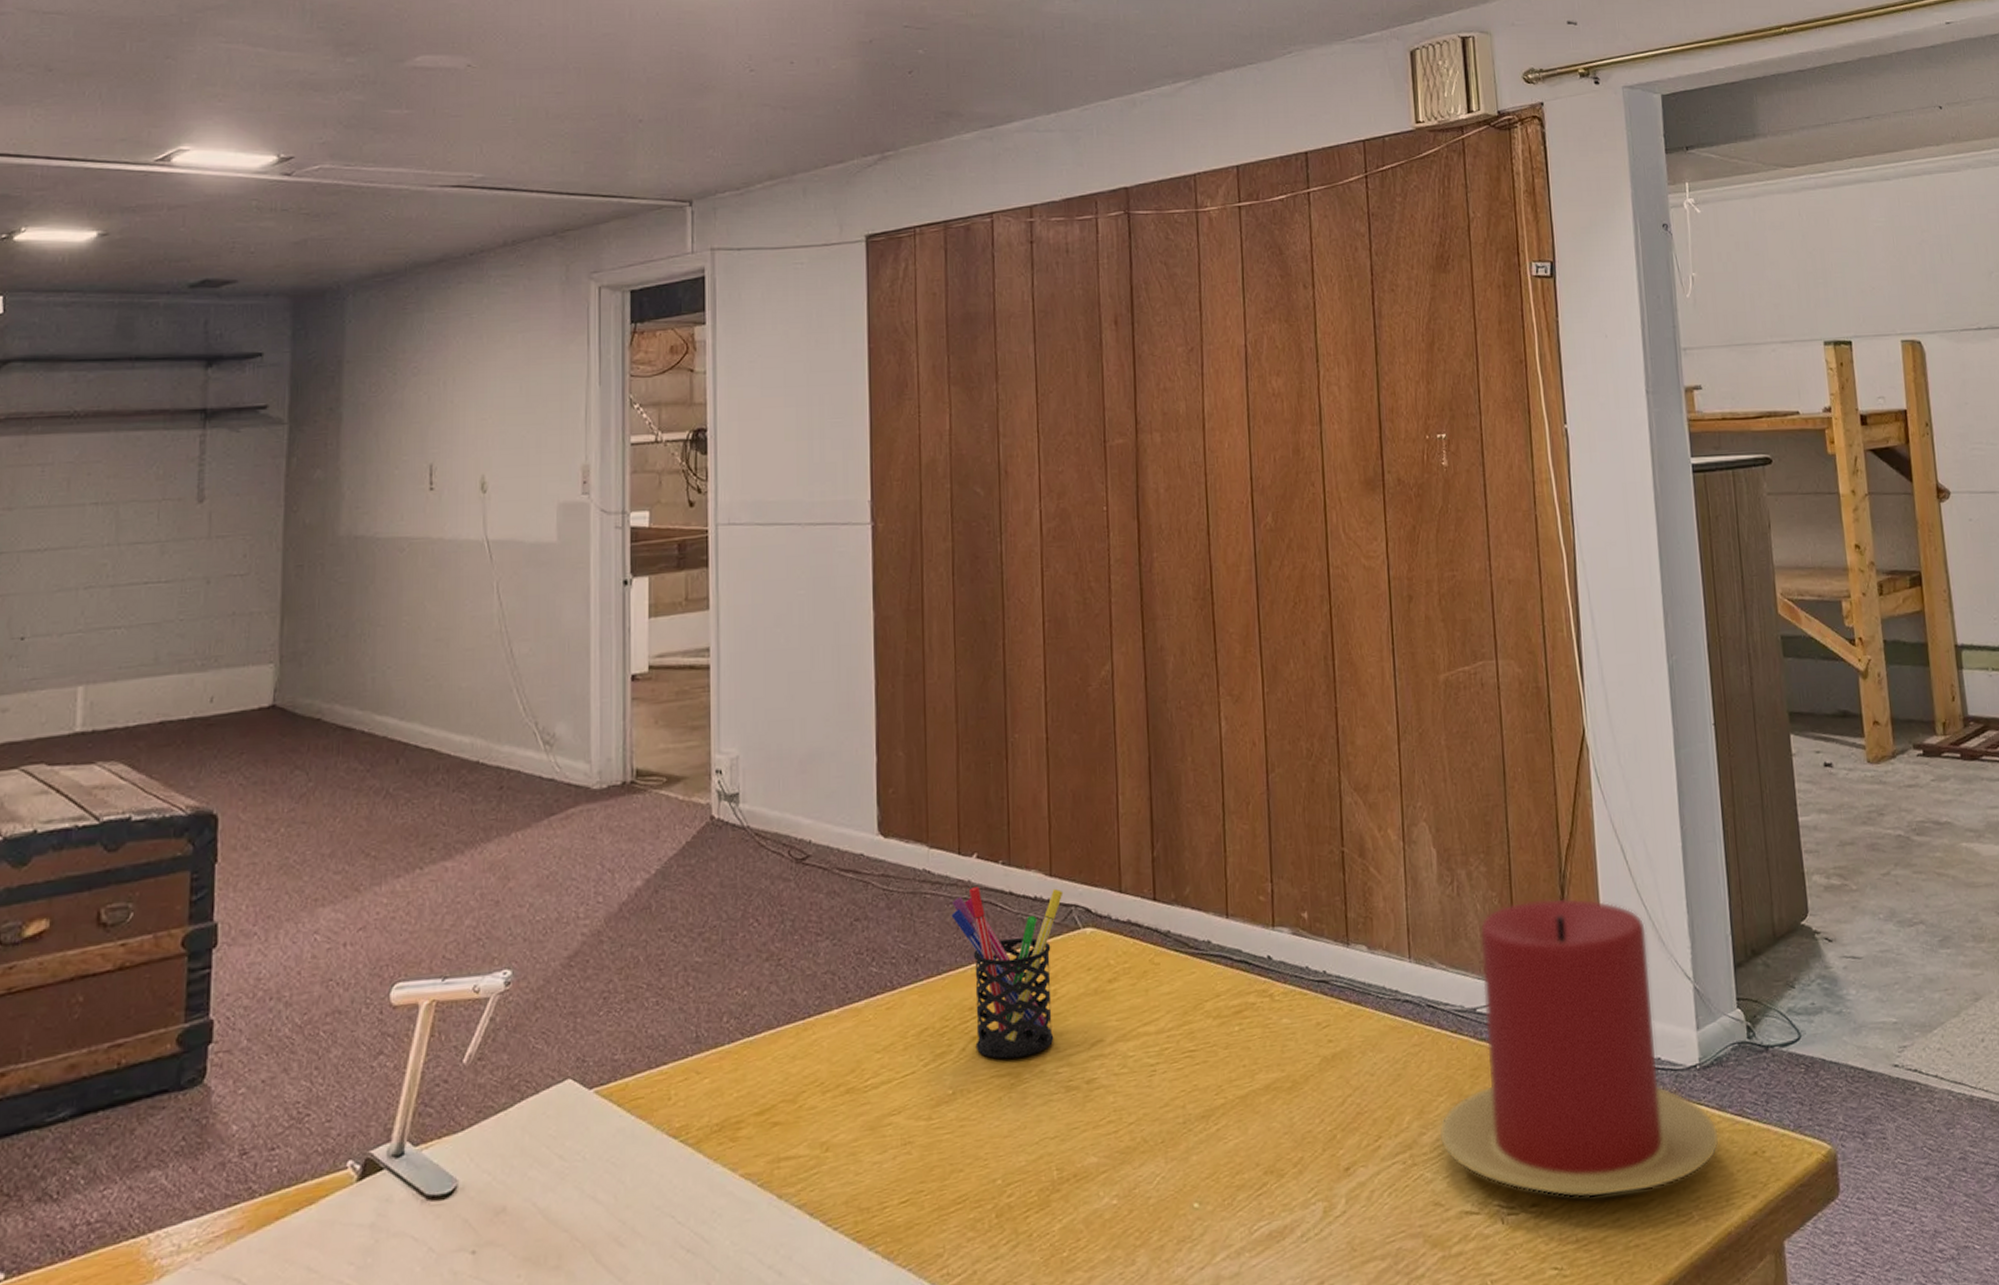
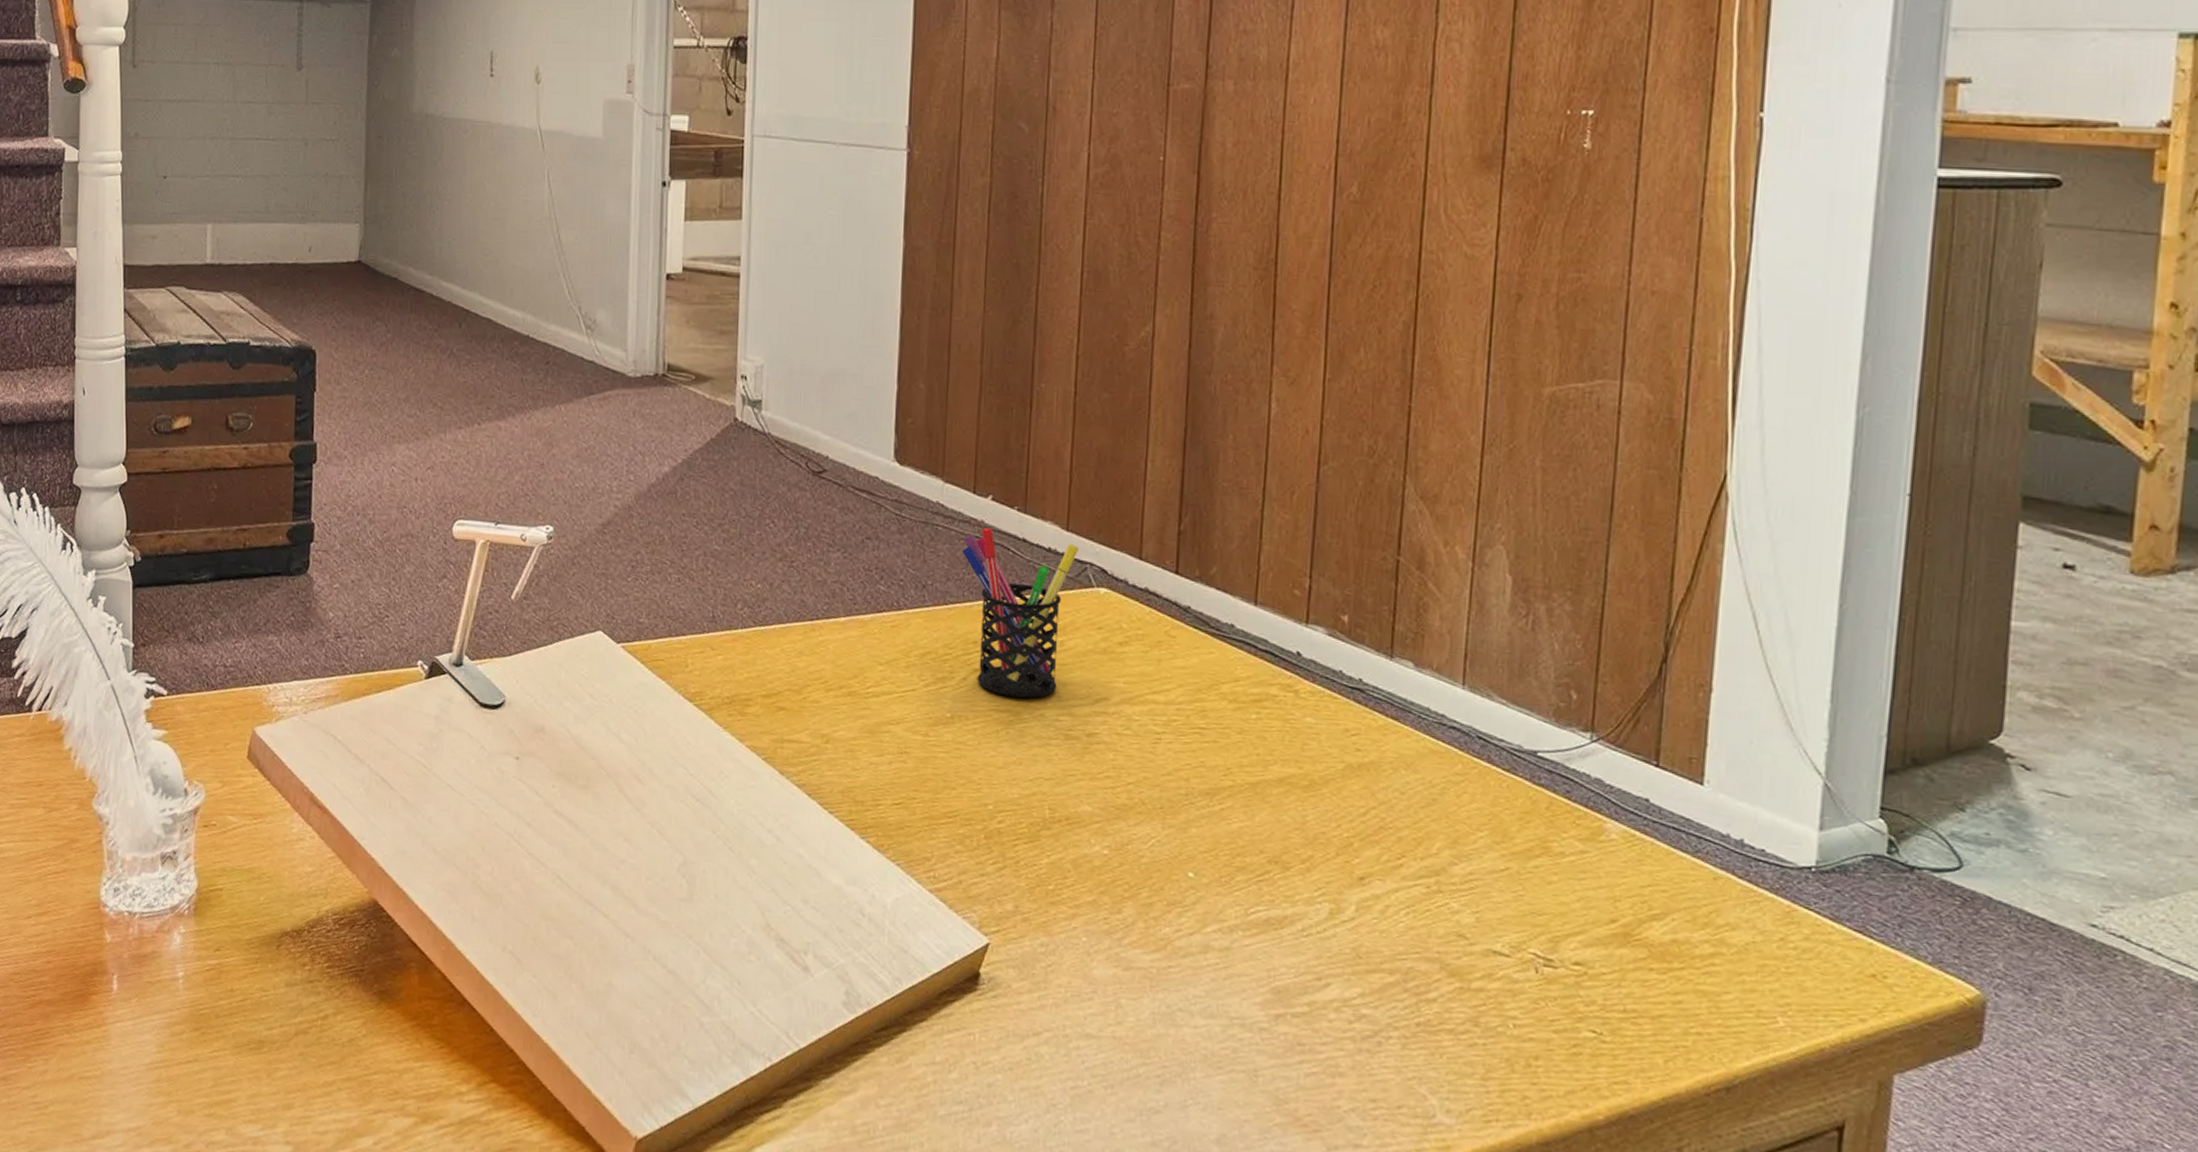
candle: present [1439,897,1720,1198] -> none [1473,650,1829,983]

